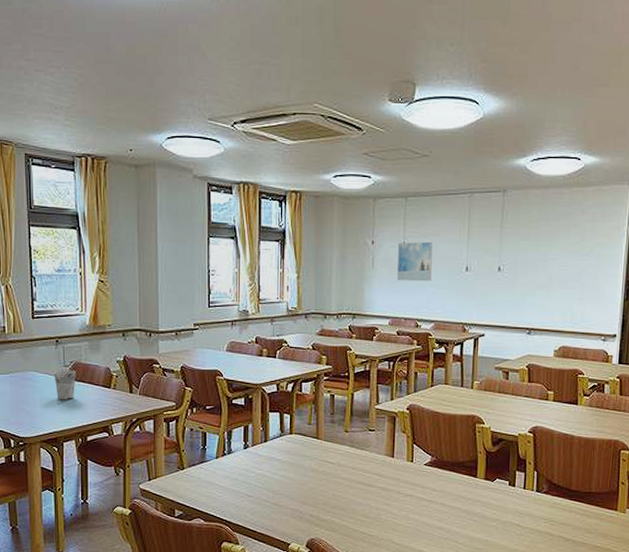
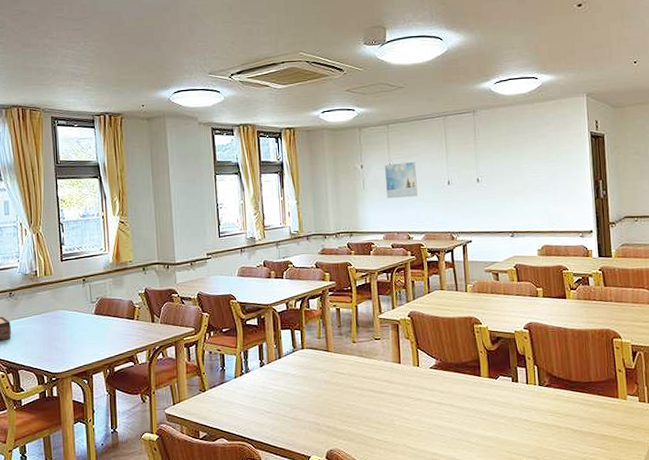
cup: present [54,370,76,400] -> none [82,305,102,335]

